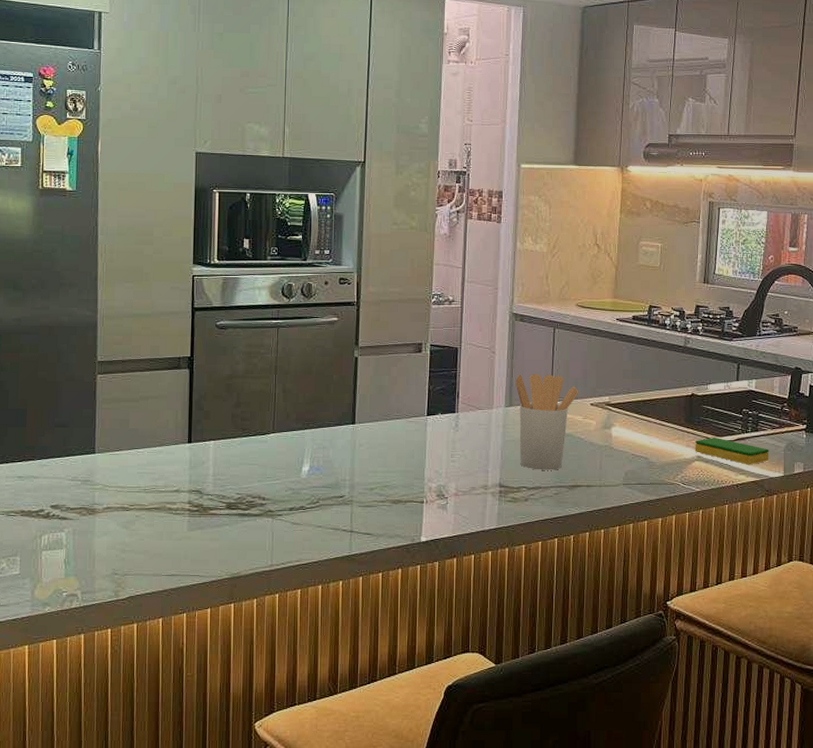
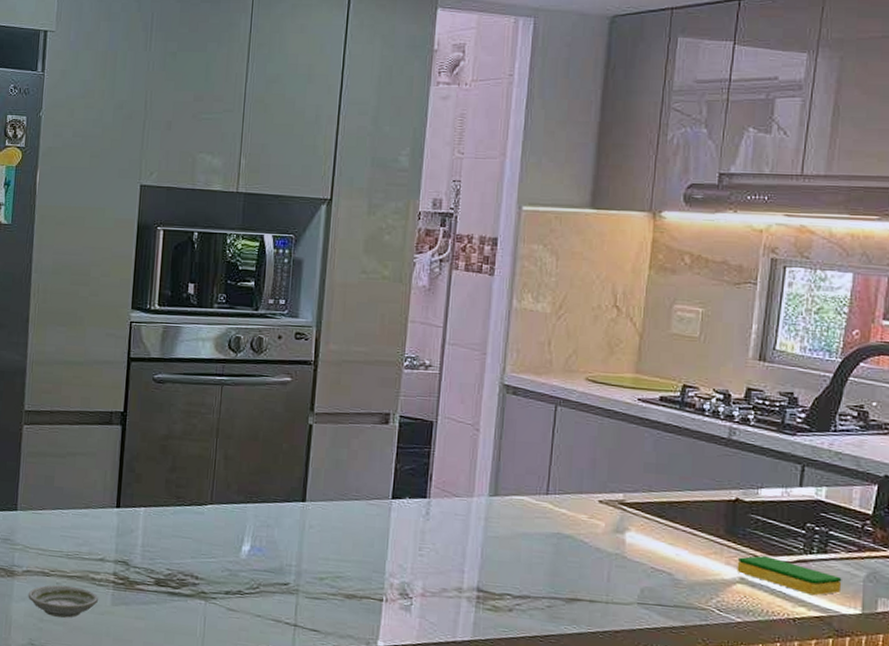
saucer: none [109,517,176,546] -> present [28,585,99,618]
utensil holder: present [515,373,579,470] -> none [503,458,585,578]

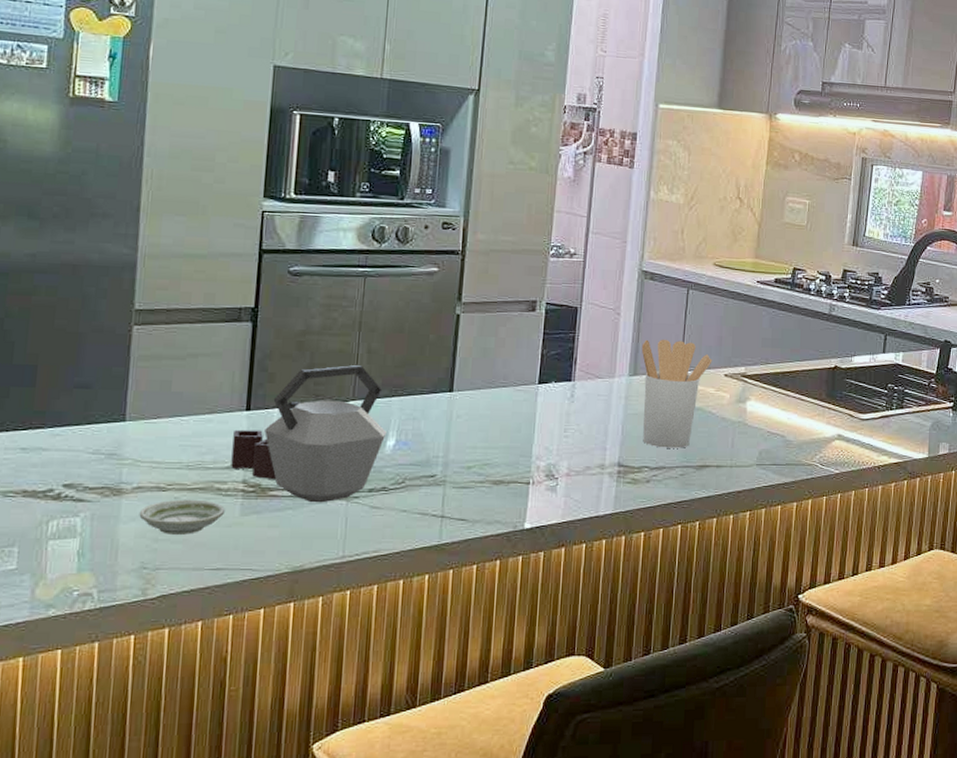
kettle: none [103,469,242,601] -> present [231,364,387,503]
utensil holder: none [503,458,585,578] -> present [641,339,713,448]
dish sponge: present [737,556,842,596] -> none [835,414,914,445]

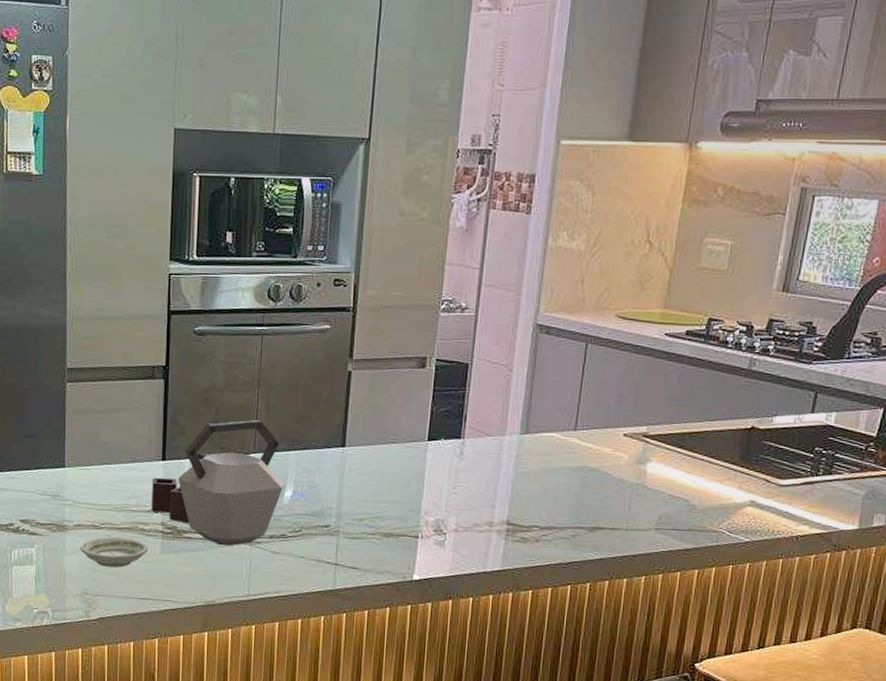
utensil holder: present [641,339,713,448] -> none [533,396,611,509]

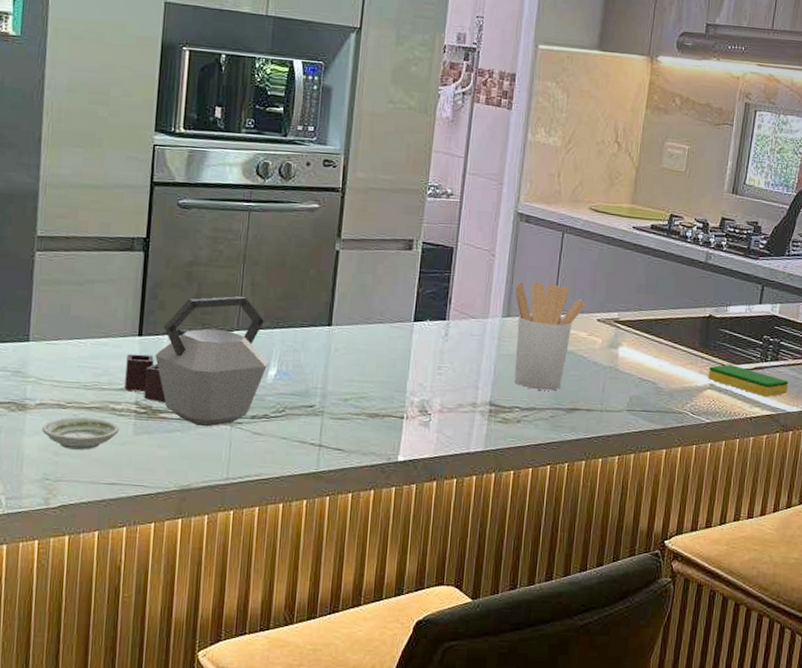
utensil holder: none [533,396,611,509] -> present [514,281,586,391]
dish sponge: none [748,480,844,514] -> present [707,364,789,397]

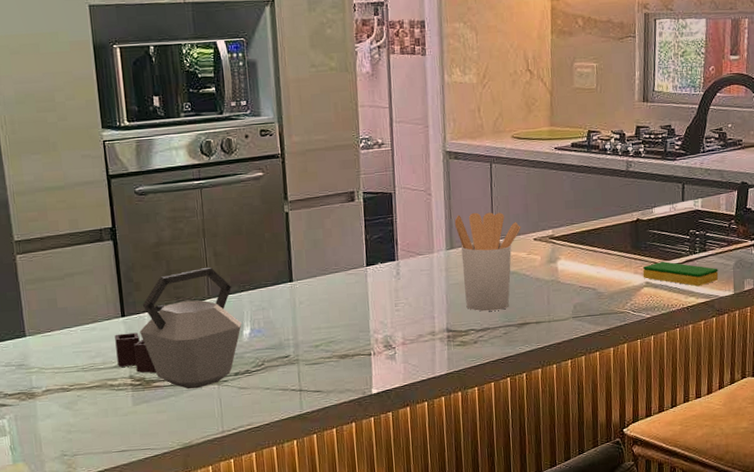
saucer: present [42,416,120,450] -> none [52,395,121,427]

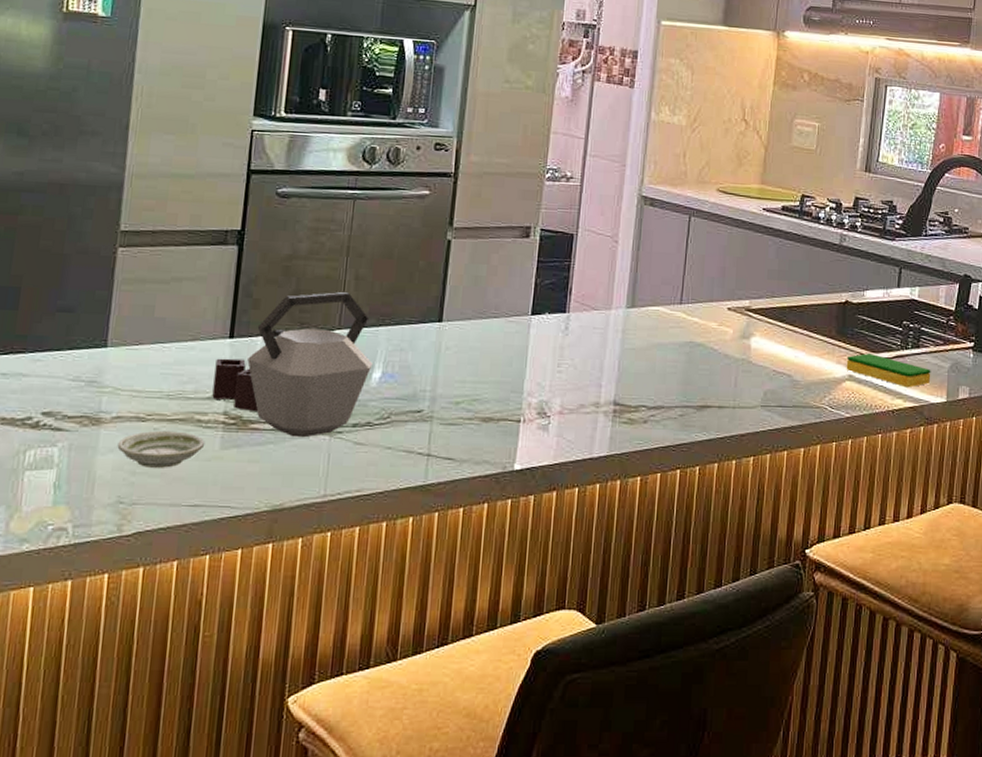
saucer: none [52,395,121,427] -> present [117,430,206,468]
utensil holder: present [454,212,521,312] -> none [640,269,715,387]

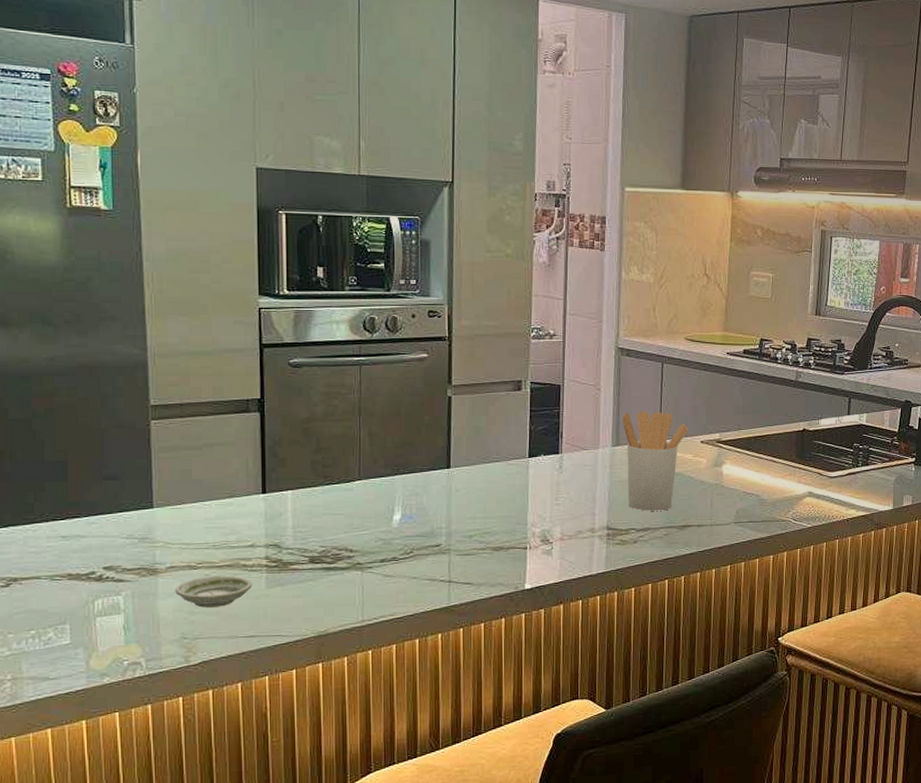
kettle: present [212,291,373,438] -> none [253,447,393,574]
utensil holder: none [640,269,715,387] -> present [622,411,689,511]
dish sponge: present [846,353,931,388] -> none [806,473,879,500]

